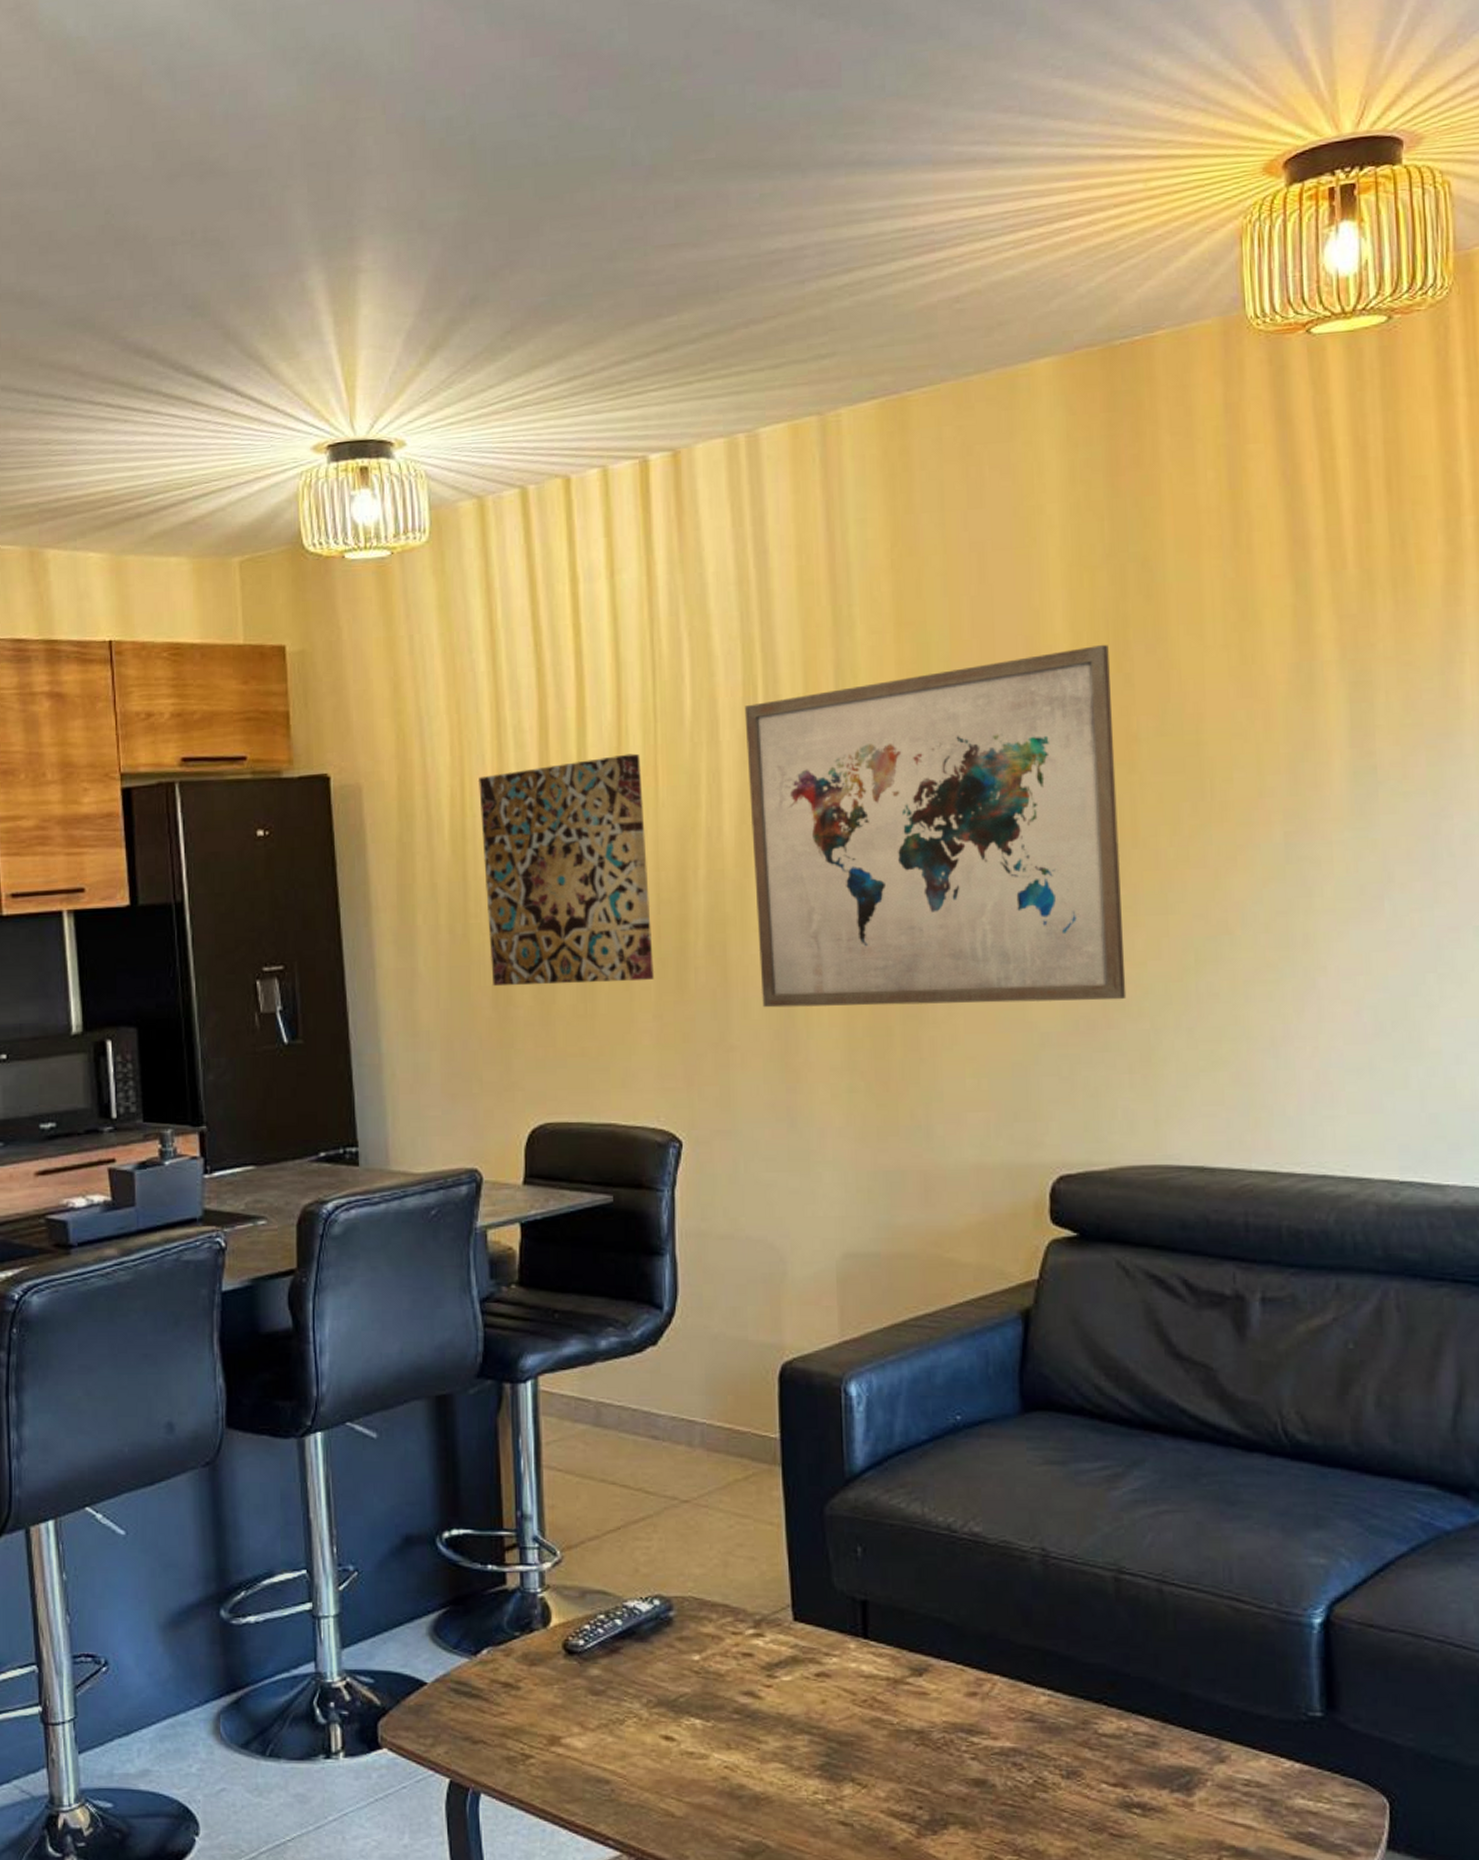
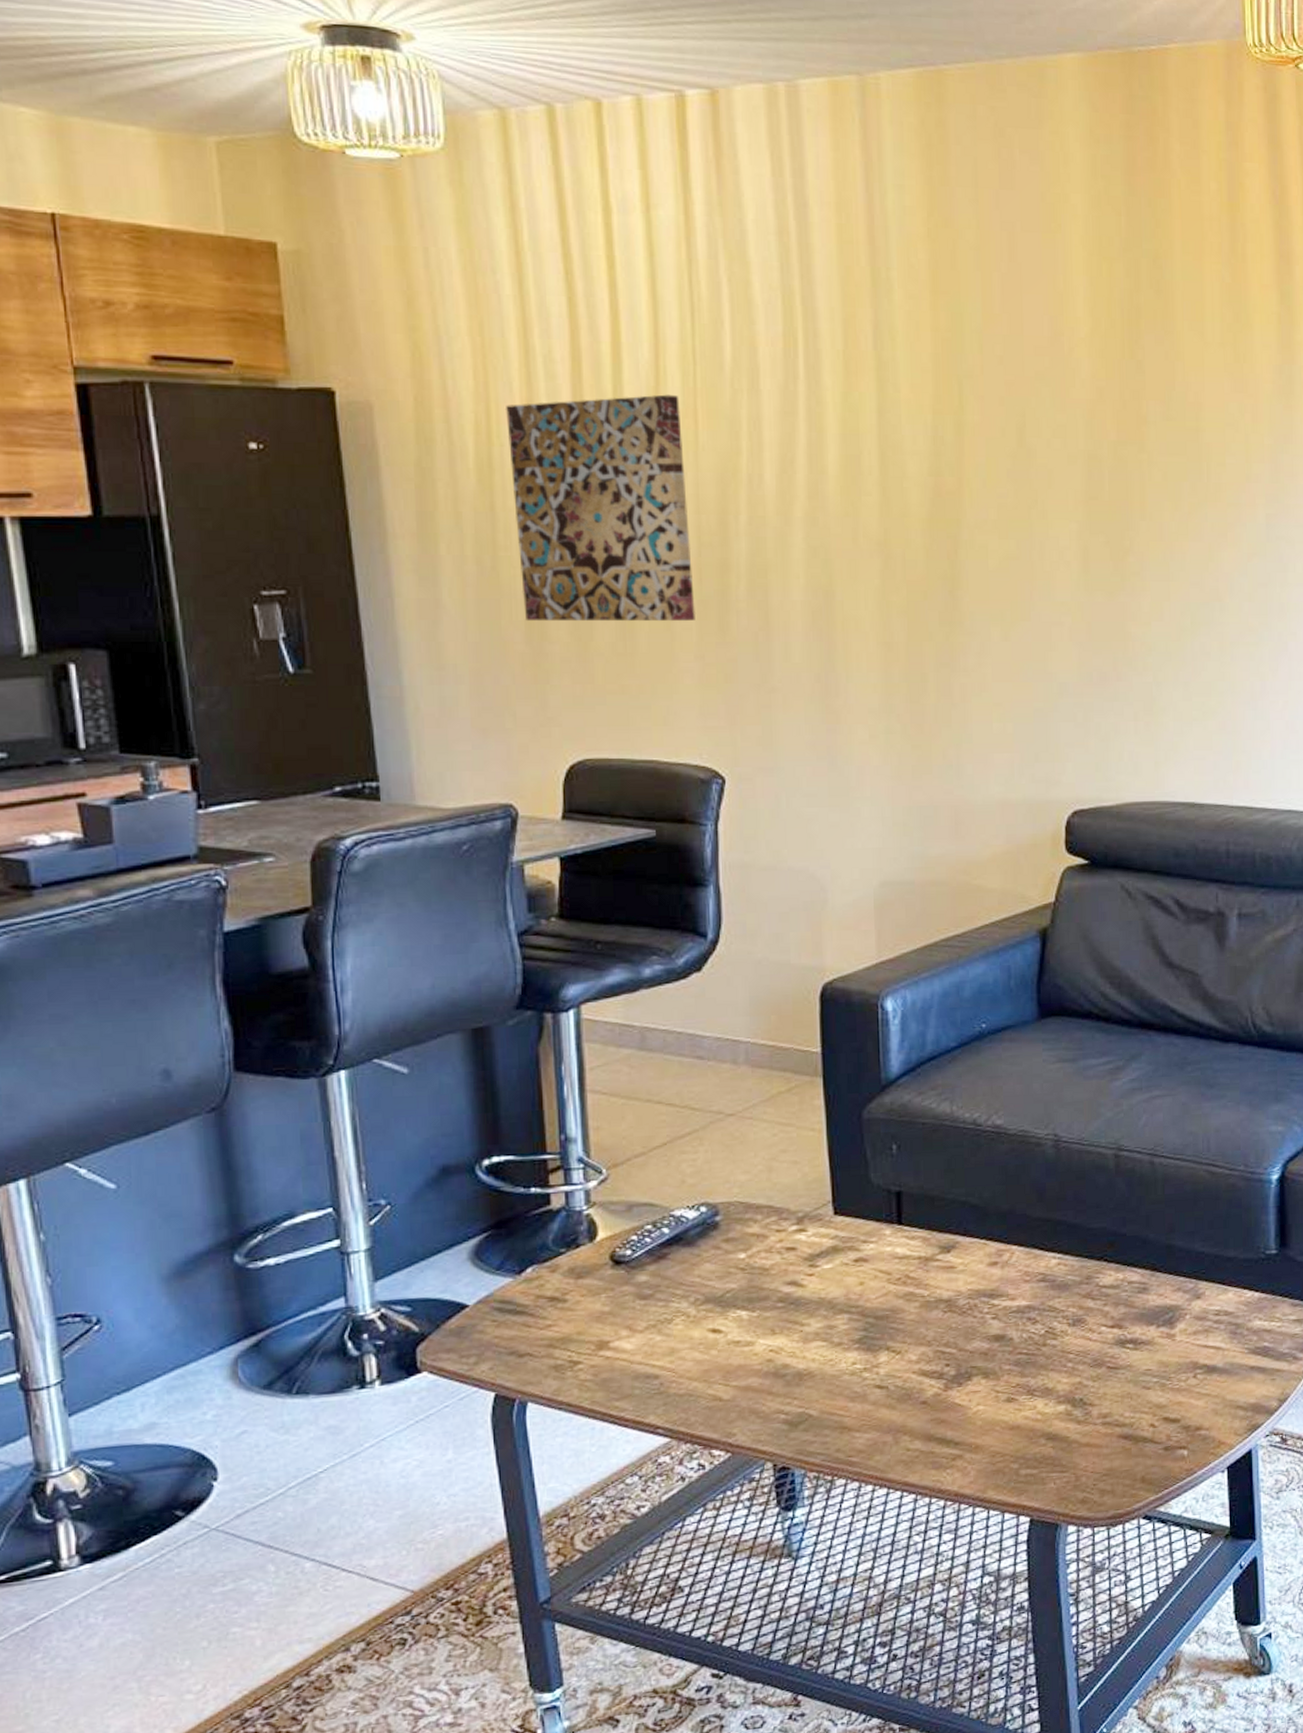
wall art: present [744,644,1127,1008] -> none [785,331,1133,655]

